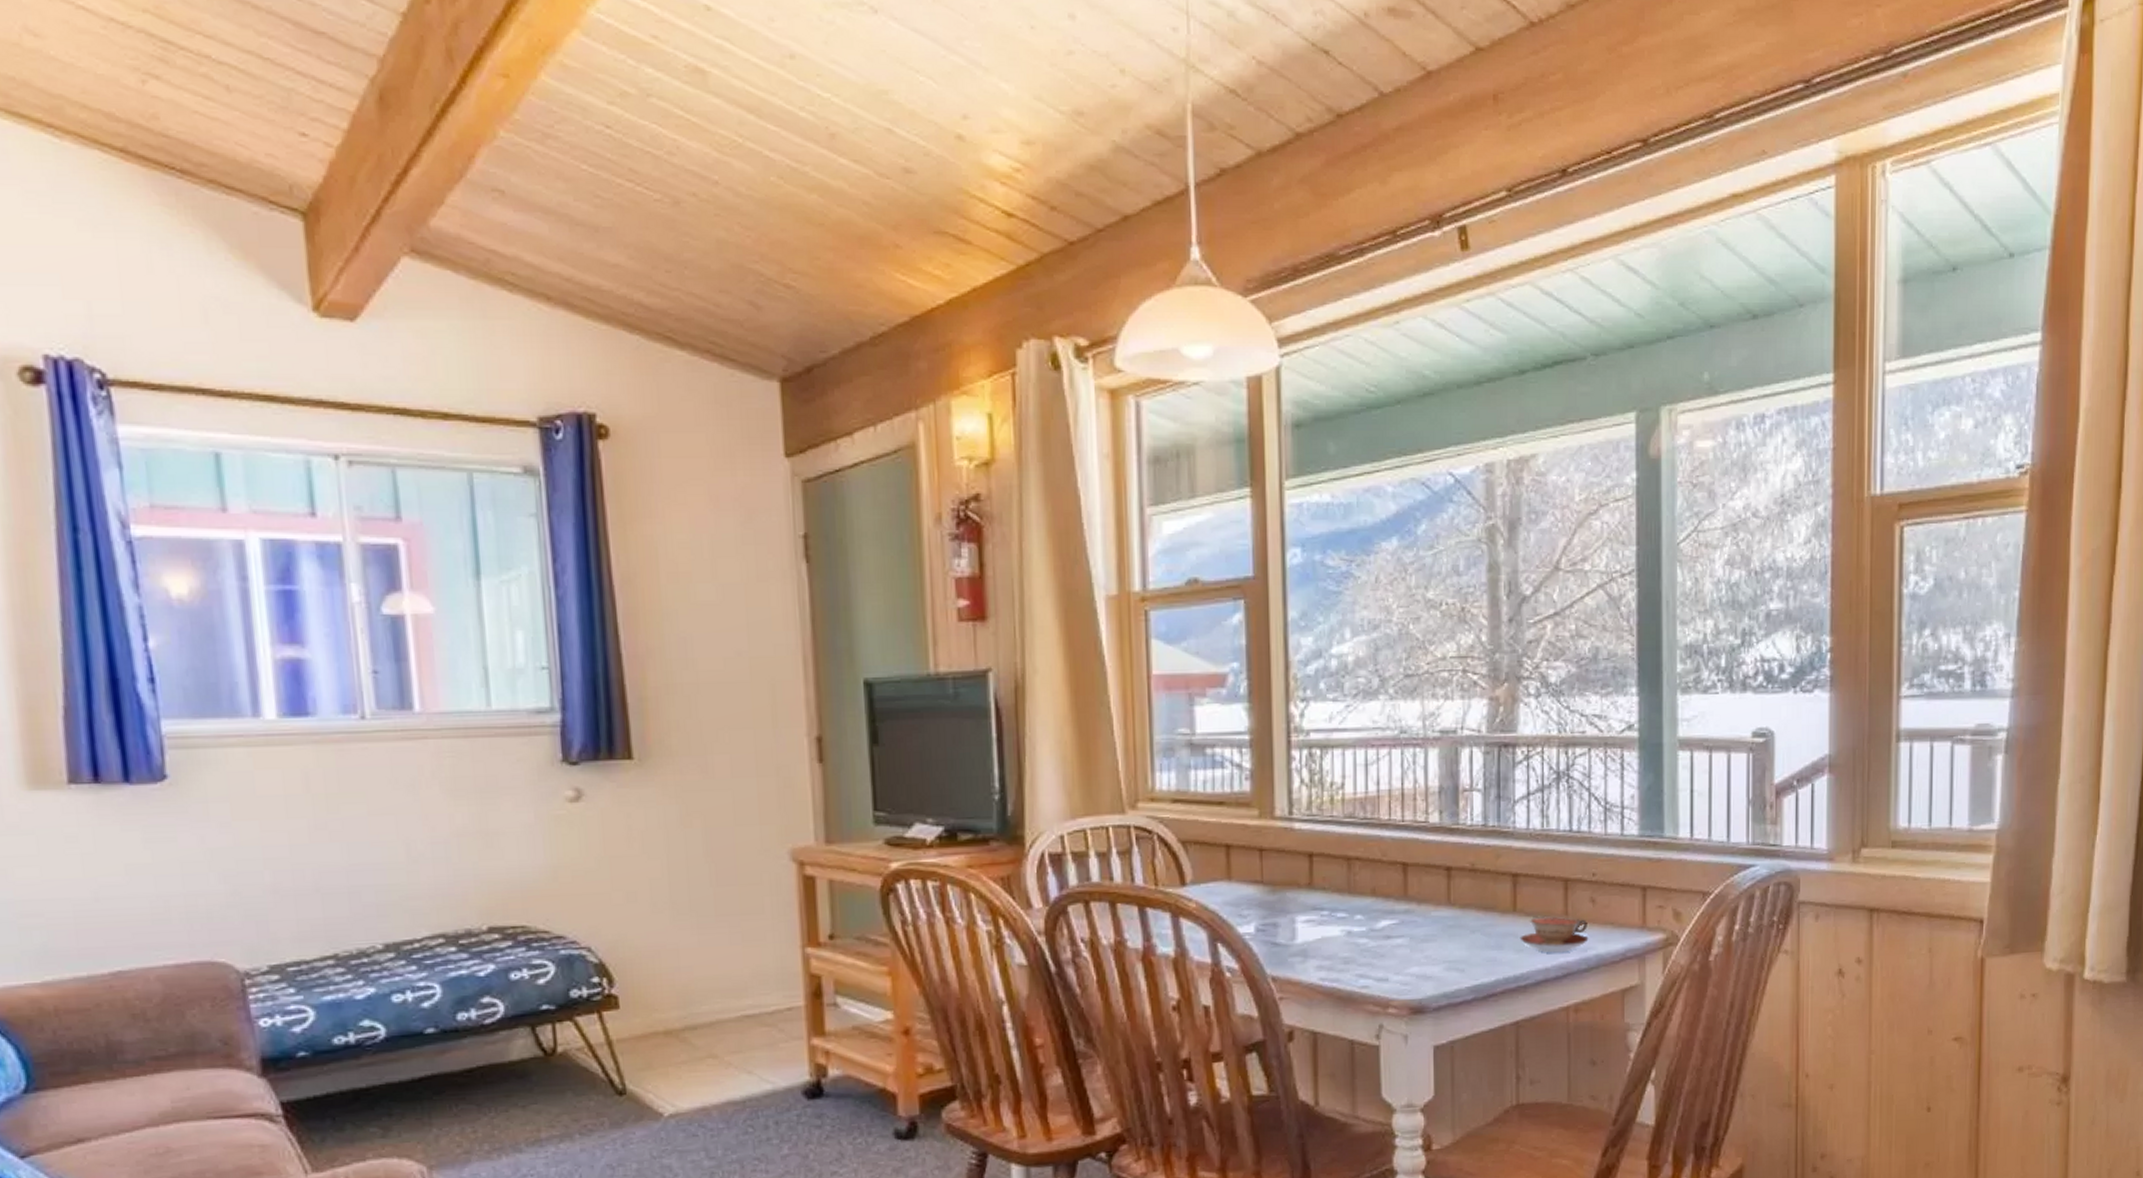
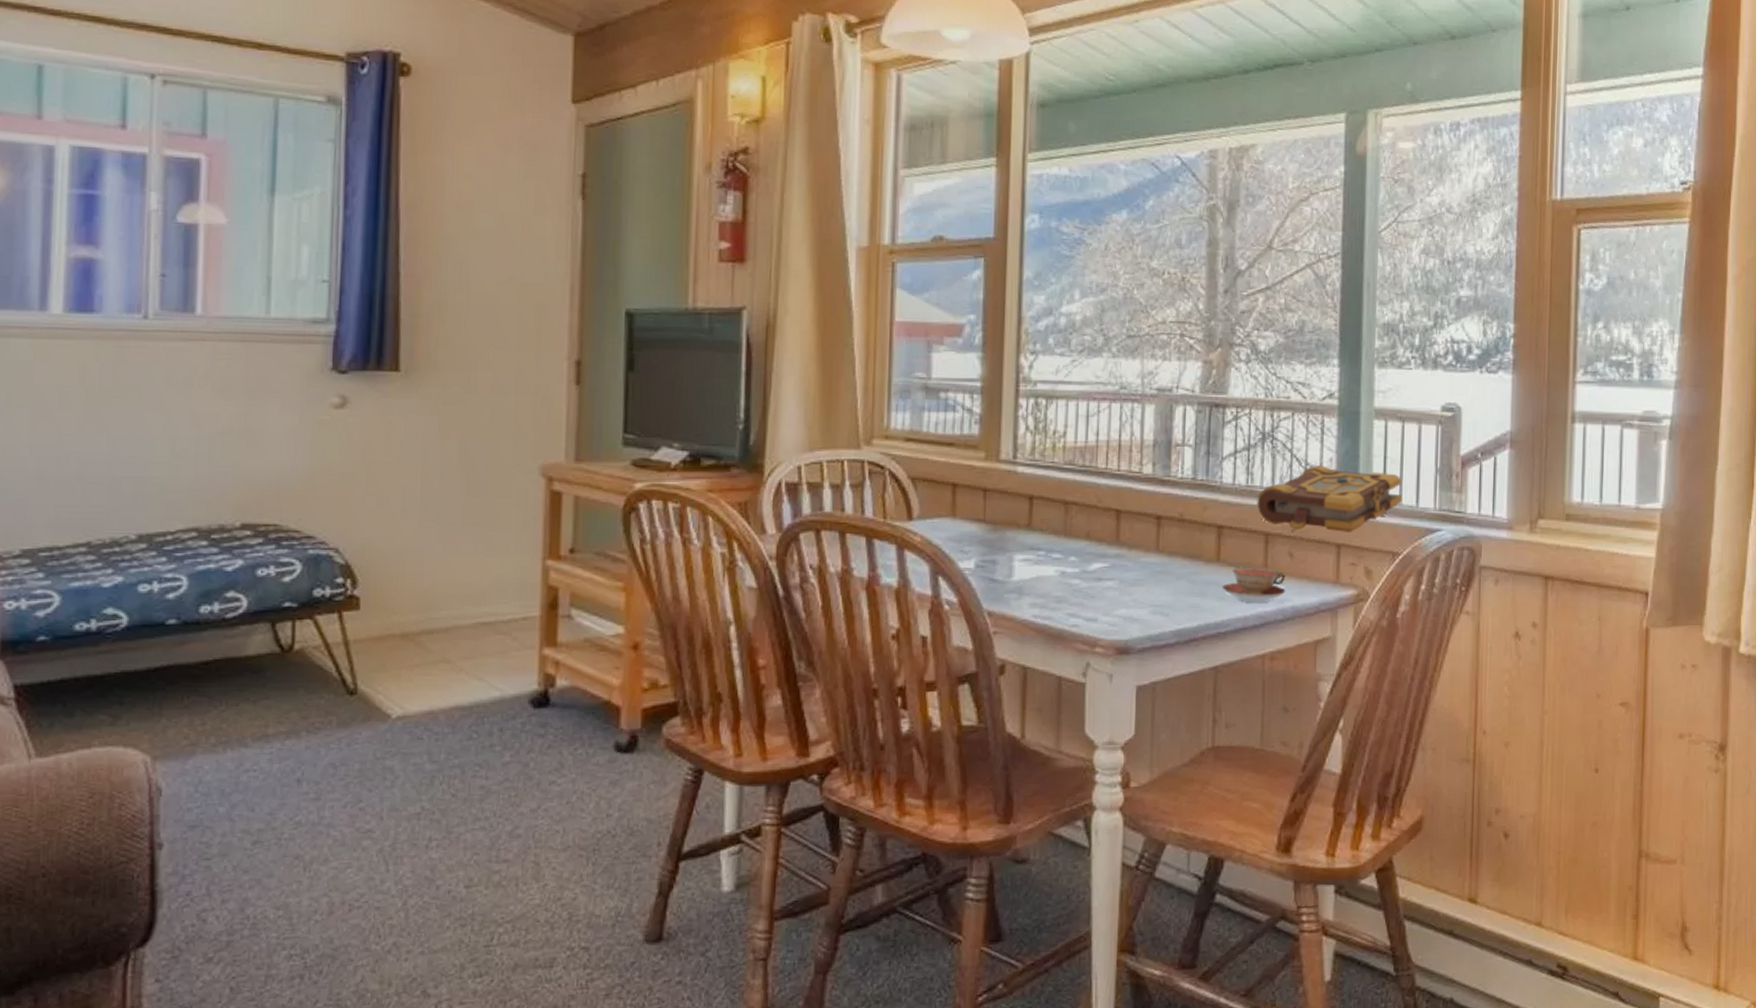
book: none [1554,802,1712,875] -> present [1257,464,1402,532]

